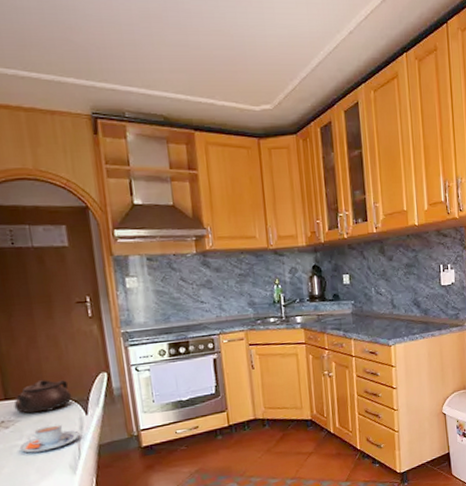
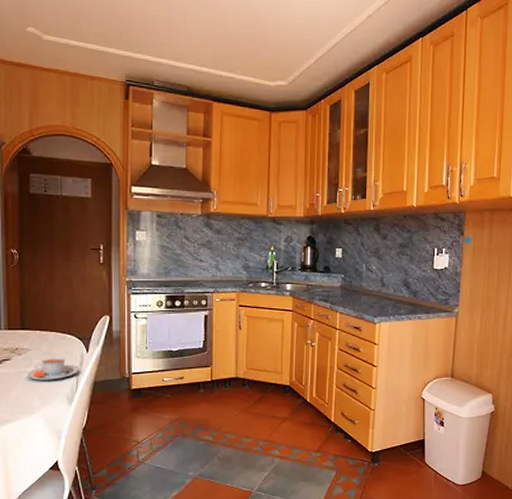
teapot: present [13,379,72,414] -> none [28,316,77,344]

